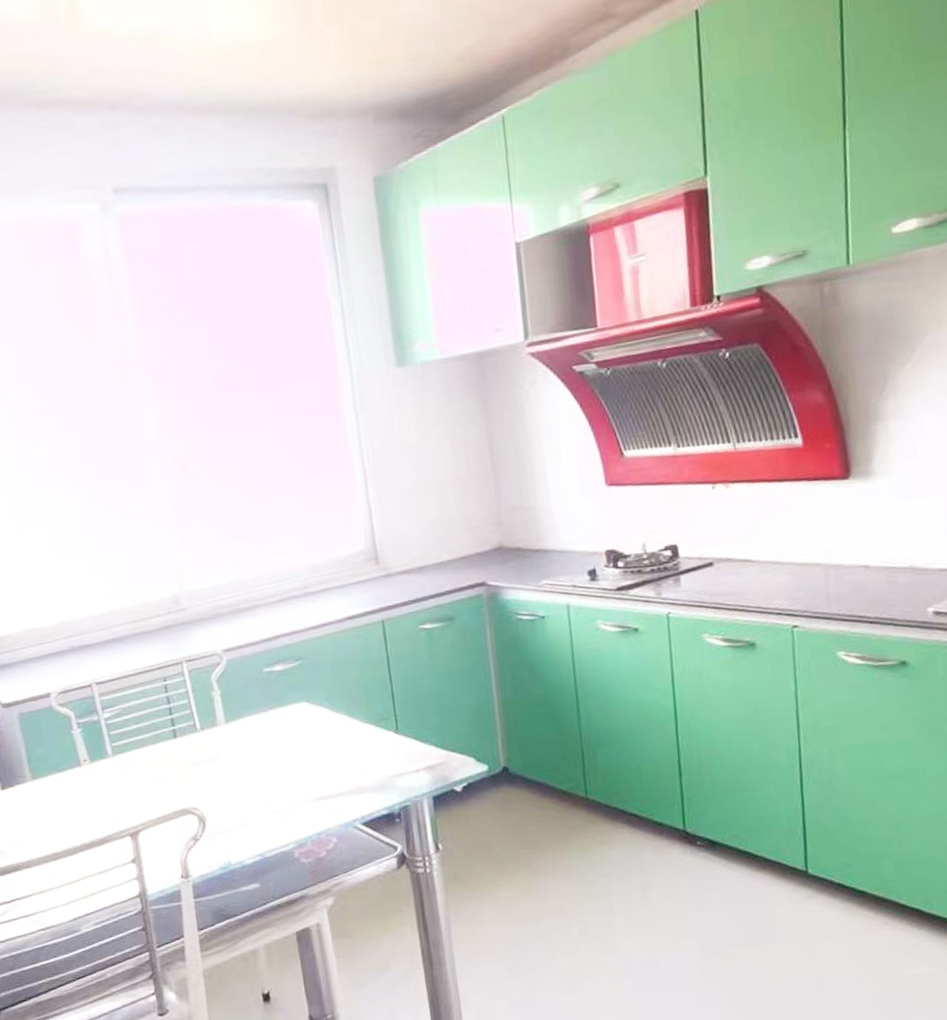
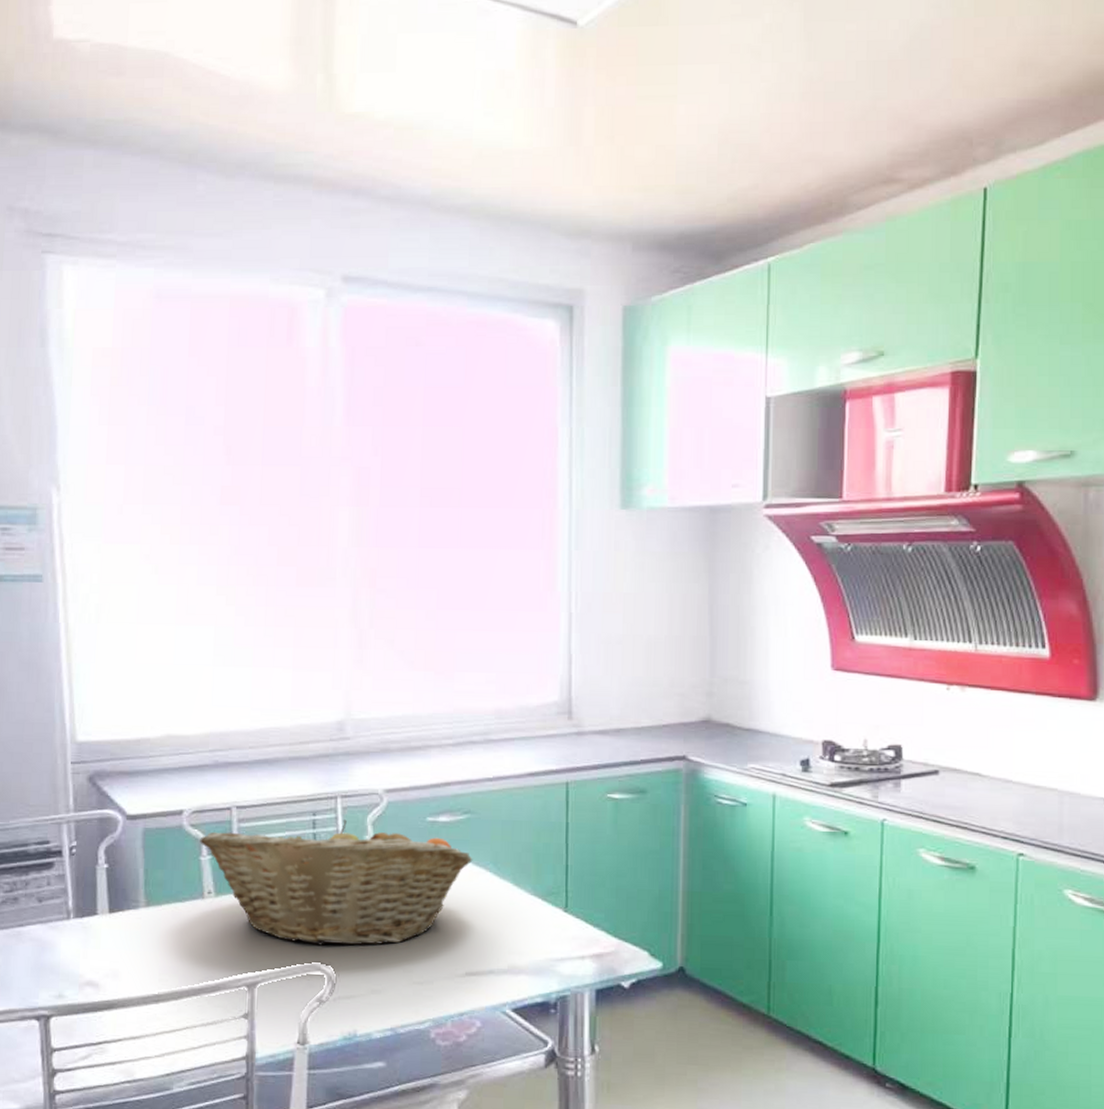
fruit basket: none [69,681,310,793] -> present [200,819,473,946]

